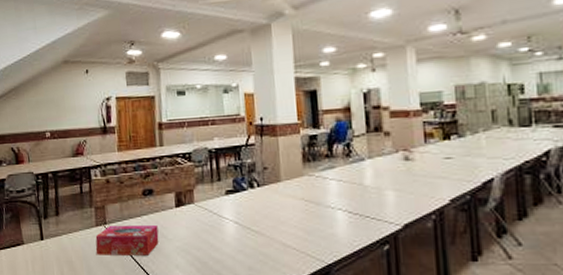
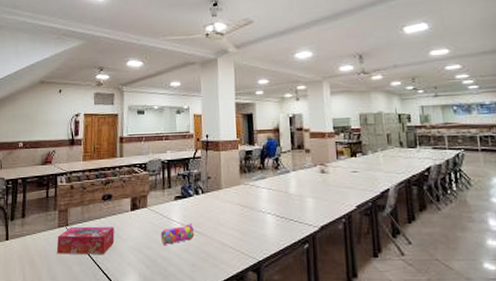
pencil case: none [211,221,250,245] -> present [160,223,194,245]

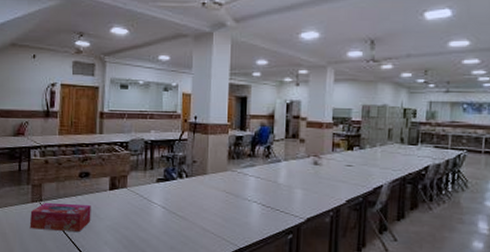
pencil case: present [160,223,194,245] -> none [140,207,175,227]

